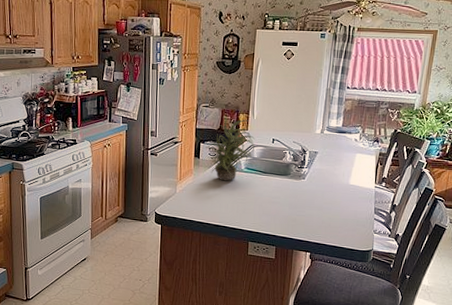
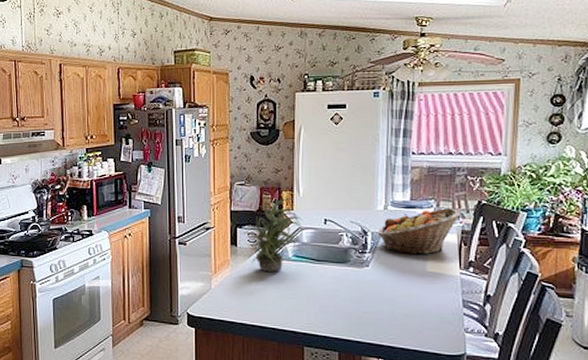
fruit basket: none [314,134,380,171] -> present [377,208,461,255]

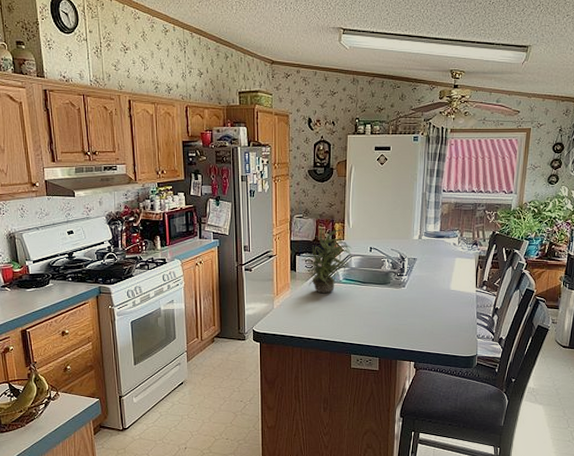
fruit basket: present [377,208,461,255] -> none [413,238,479,277]

